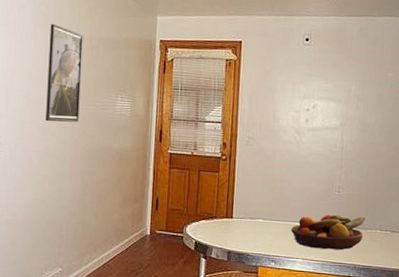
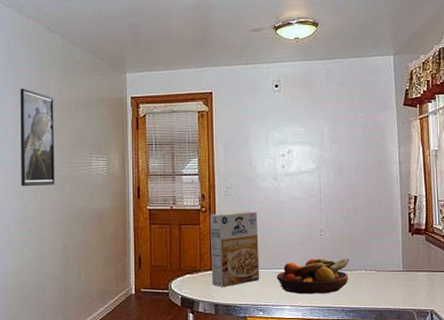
cereal box: none [226,162,277,236] -> present [210,211,260,288]

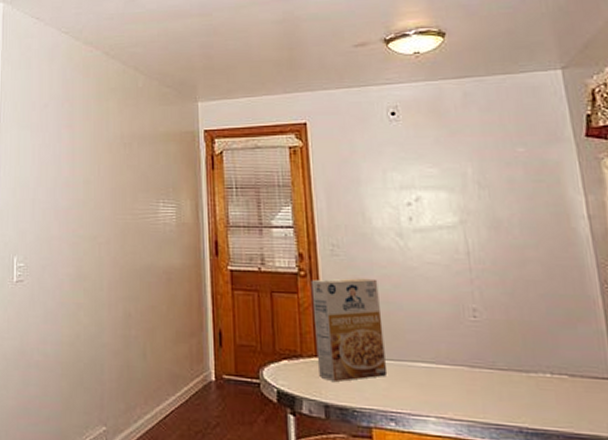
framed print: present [20,89,55,187] -> none [76,122,115,237]
fruit bowl: present [276,258,350,294] -> none [412,350,526,405]

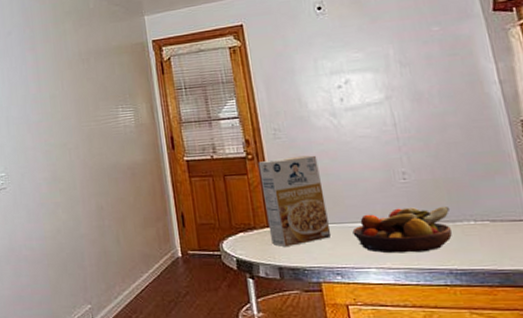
fruit bowl: none [412,350,526,405] -> present [352,206,453,253]

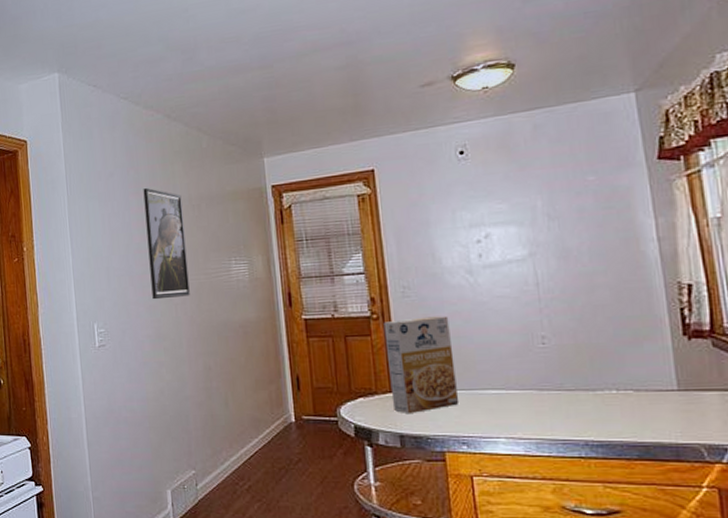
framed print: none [38,45,82,146] -> present [143,188,190,300]
fruit bowl: present [352,206,453,253] -> none [482,373,592,423]

